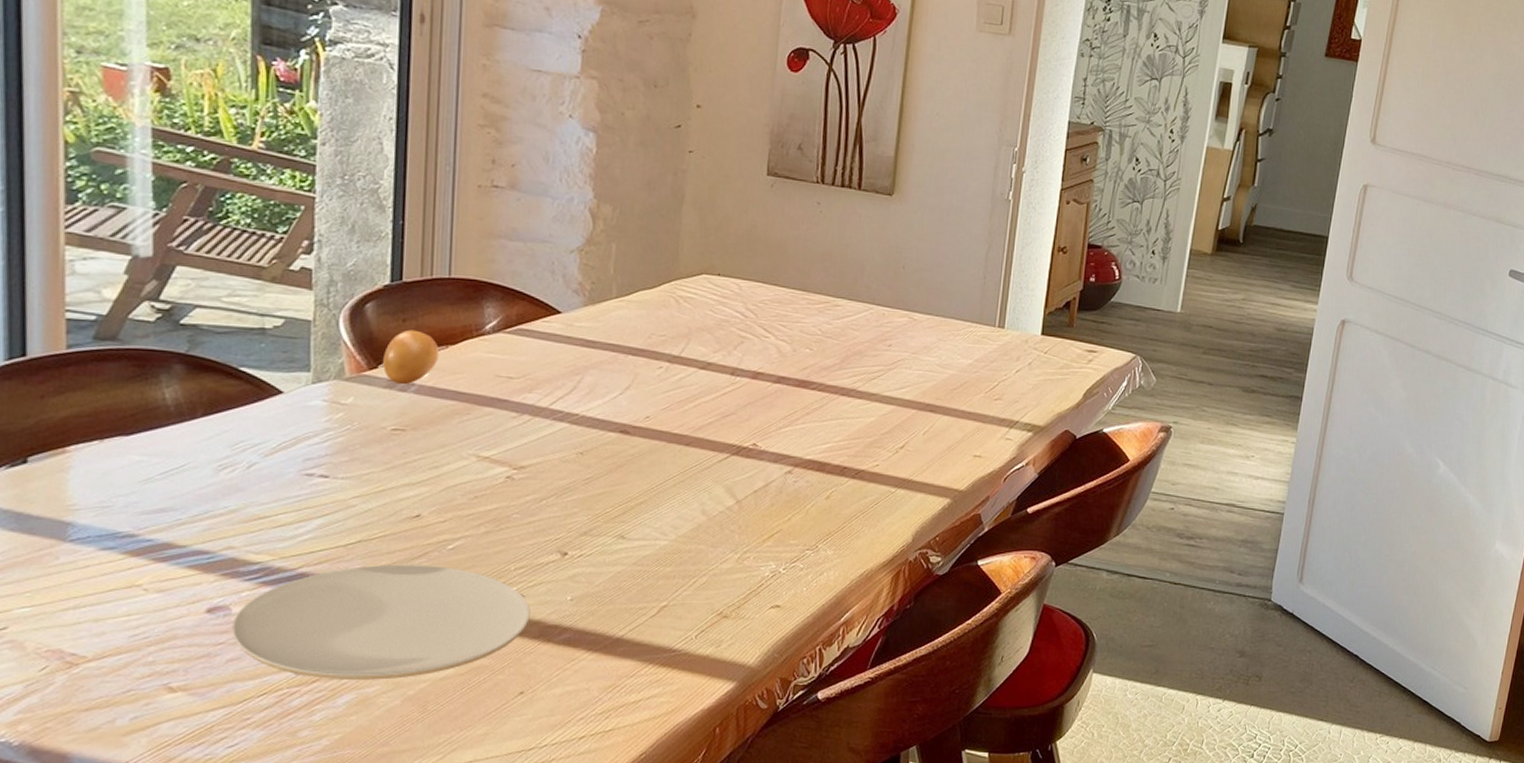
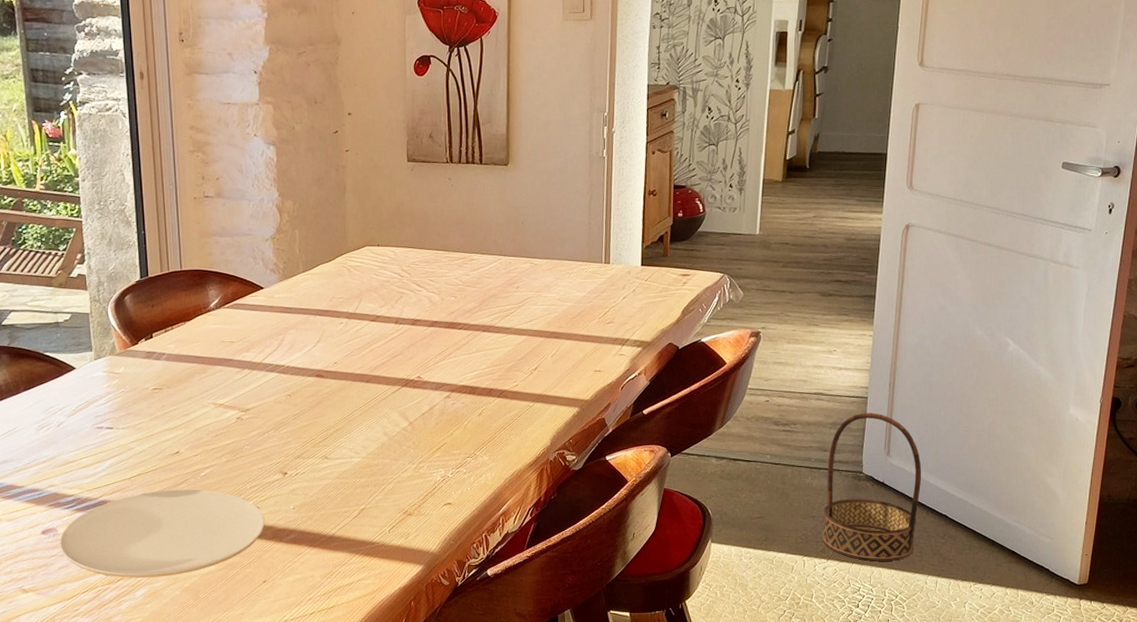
fruit: present [382,329,440,385] -> none [140,312,180,355]
basket: none [1219,531,1336,705] -> present [822,413,922,562]

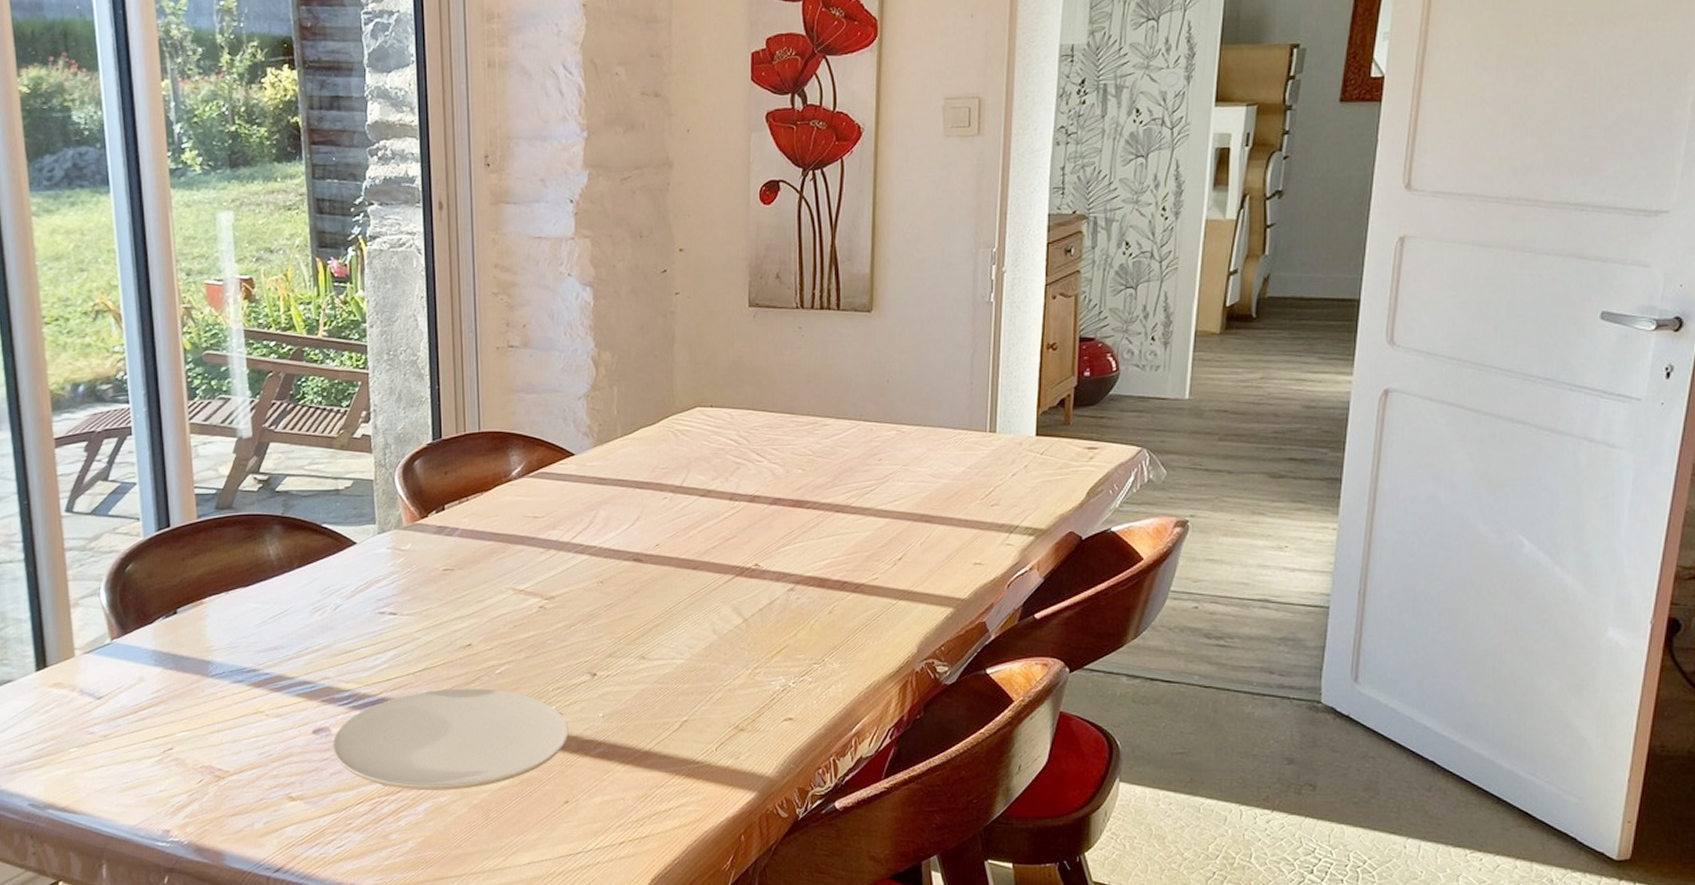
basket: present [822,413,922,562] -> none [1265,627,1401,817]

